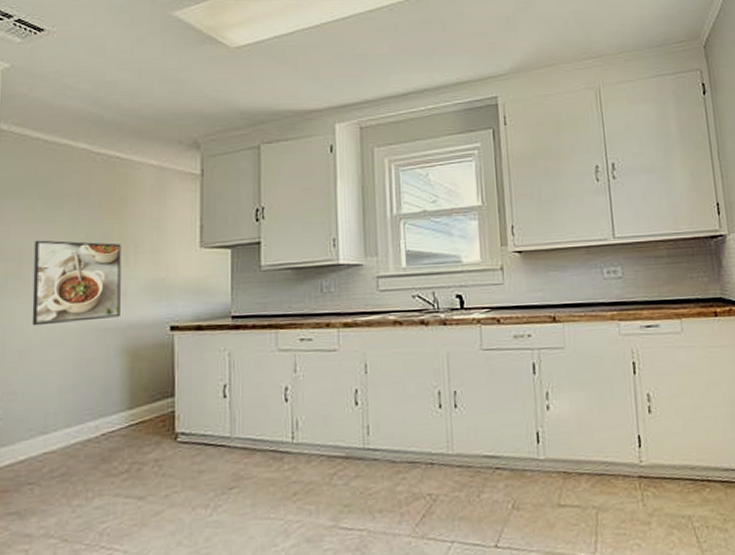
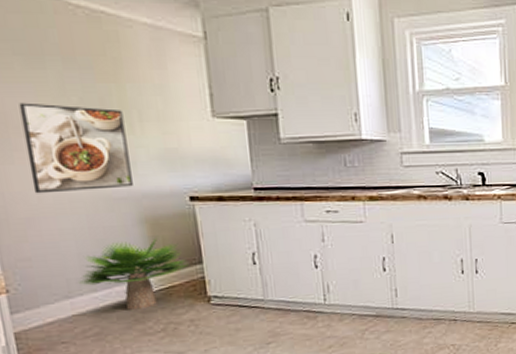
potted plant: none [56,370,160,448] -> present [79,238,188,310]

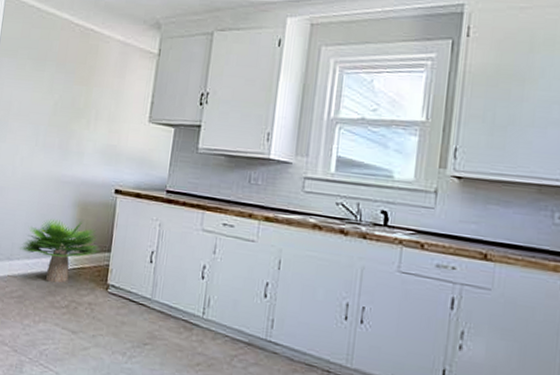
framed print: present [19,102,133,194] -> none [11,95,86,174]

